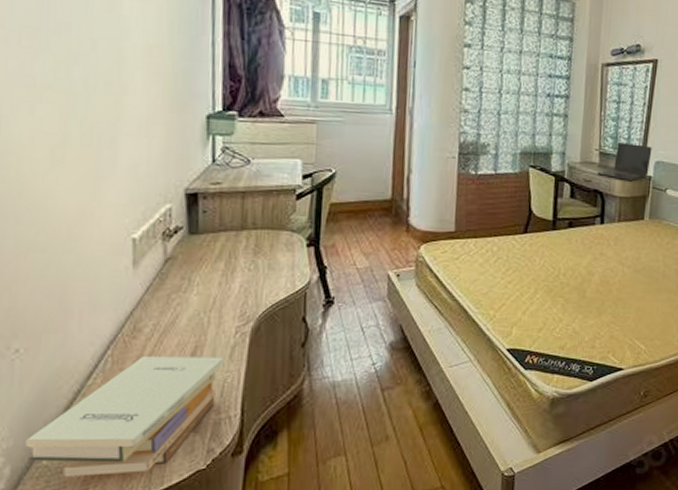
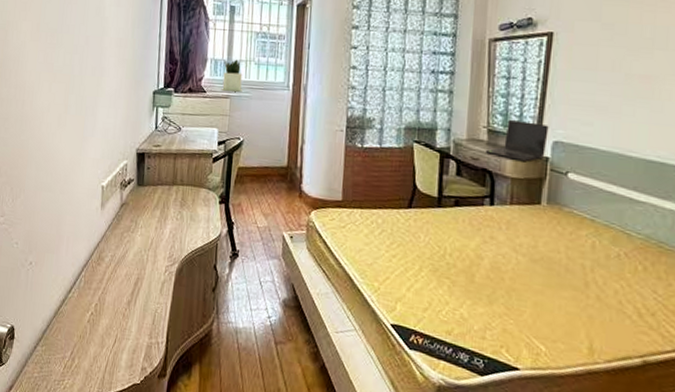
books: present [26,355,225,477] -> none [31,280,157,376]
planter: none [304,77,333,117] -> present [221,59,243,93]

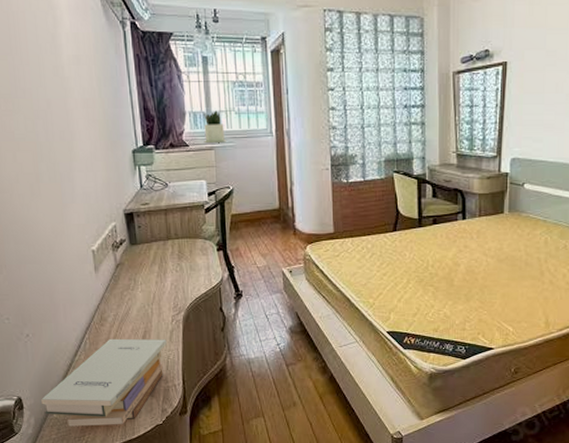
books: none [31,280,157,376] -> present [41,338,167,427]
laptop: present [485,120,549,162] -> none [455,144,507,179]

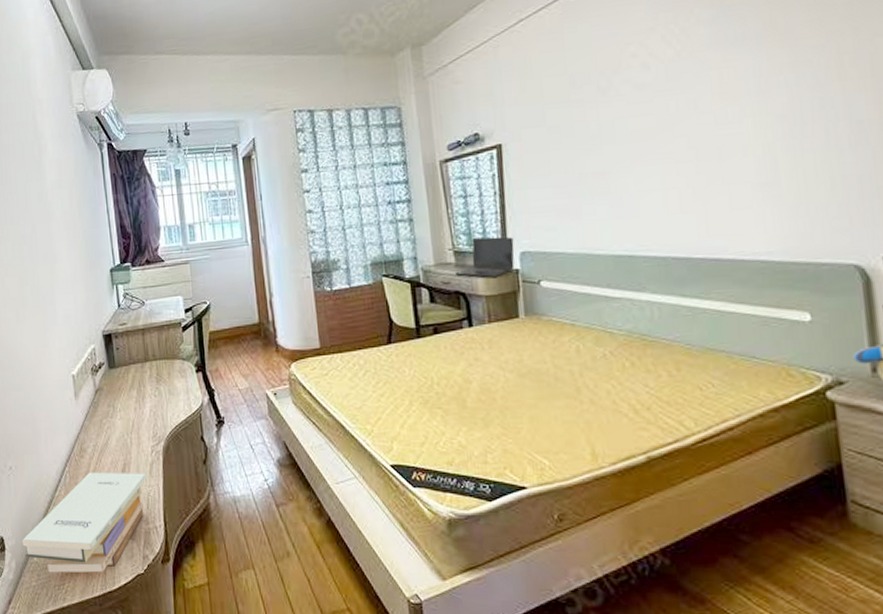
planter: present [204,110,226,144] -> none [178,223,201,258]
laptop: none [455,144,507,179] -> present [454,236,515,278]

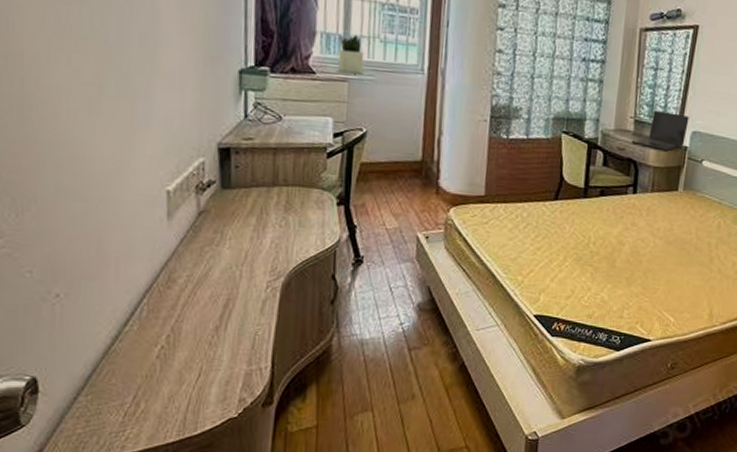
books: present [22,472,147,573] -> none [67,305,256,419]
planter: none [178,223,201,258] -> present [336,34,365,76]

